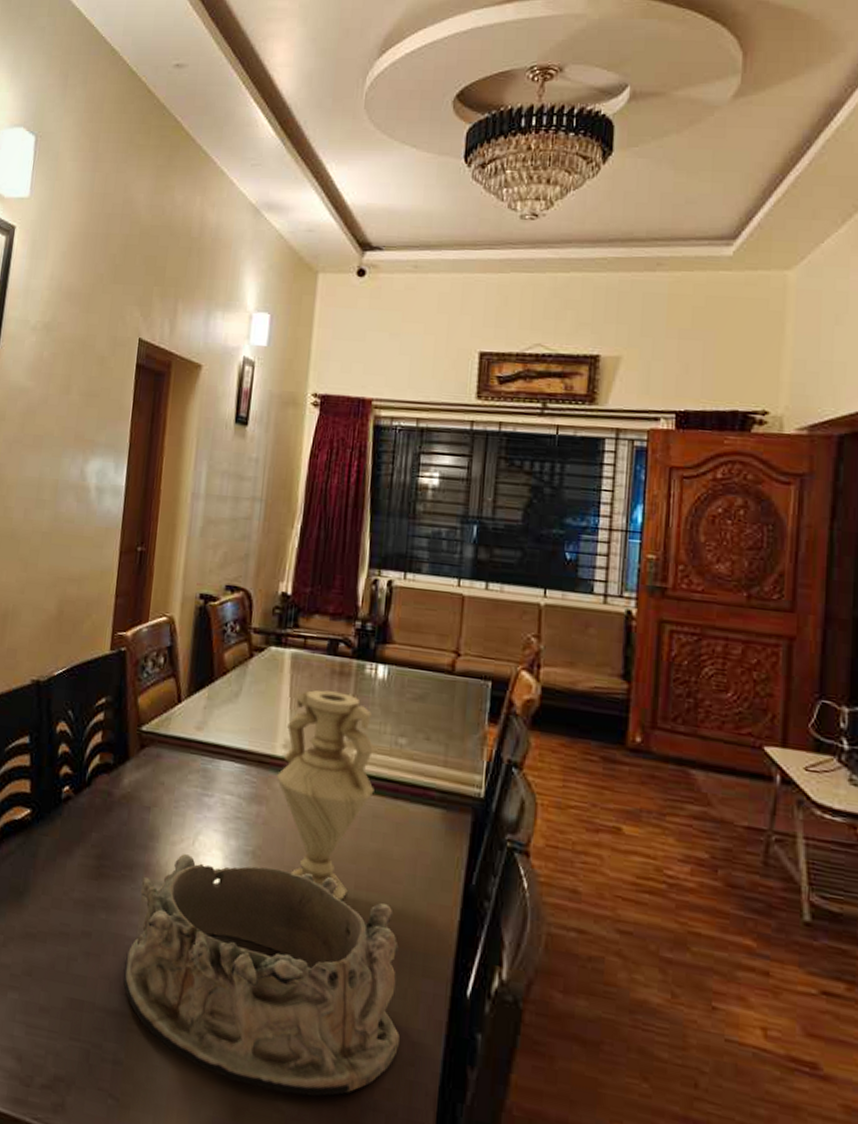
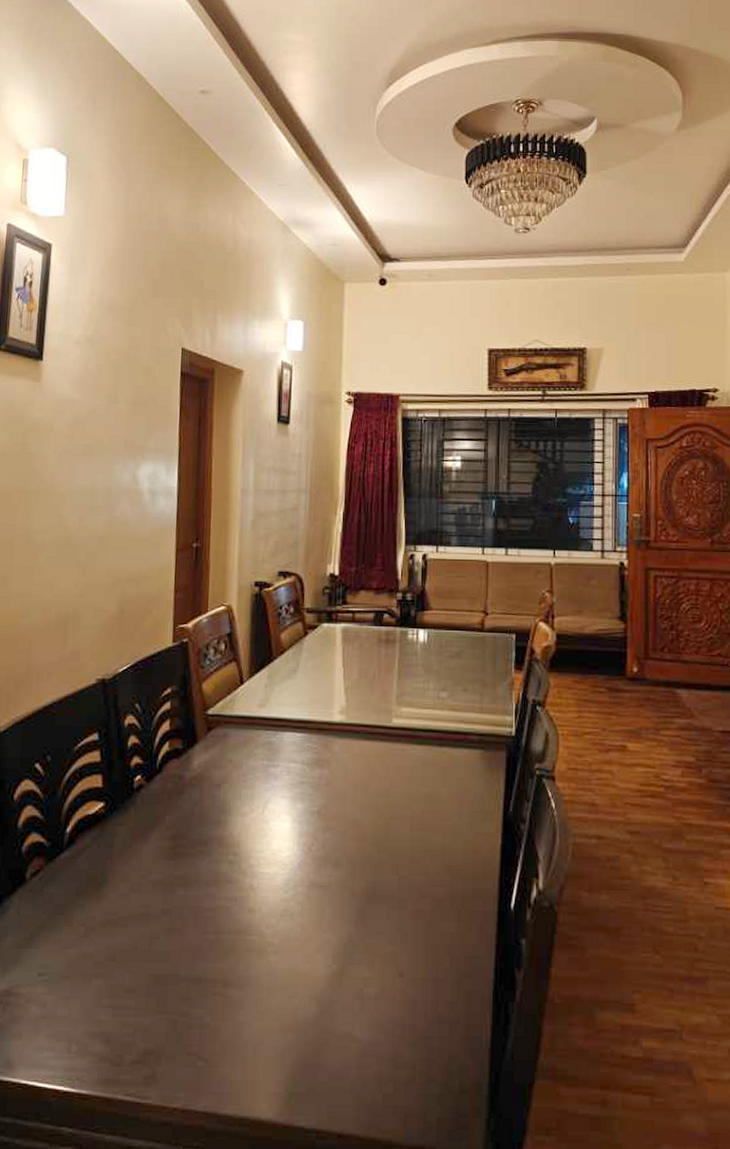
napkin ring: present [123,853,400,1096] -> none [205,822,457,1023]
vase: present [276,689,375,900] -> none [335,658,422,842]

